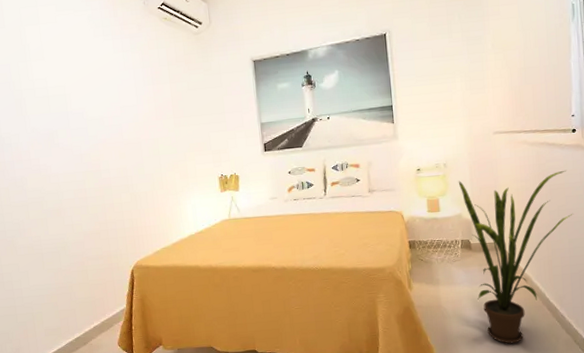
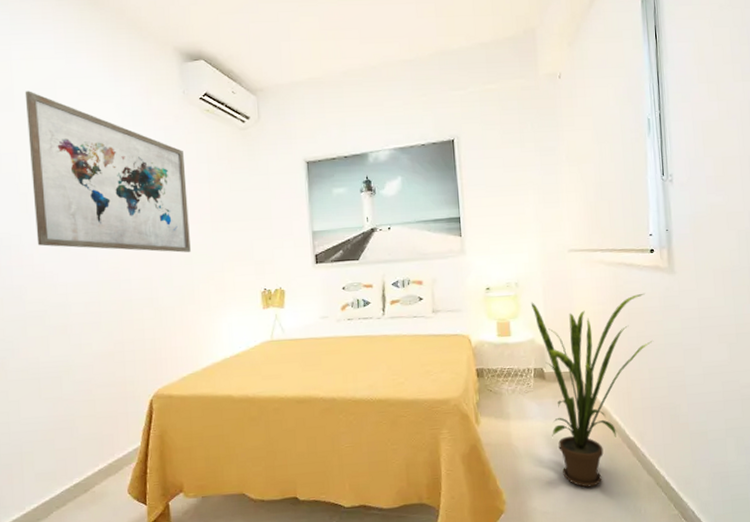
wall art: none [12,9,158,145] -> present [24,90,191,253]

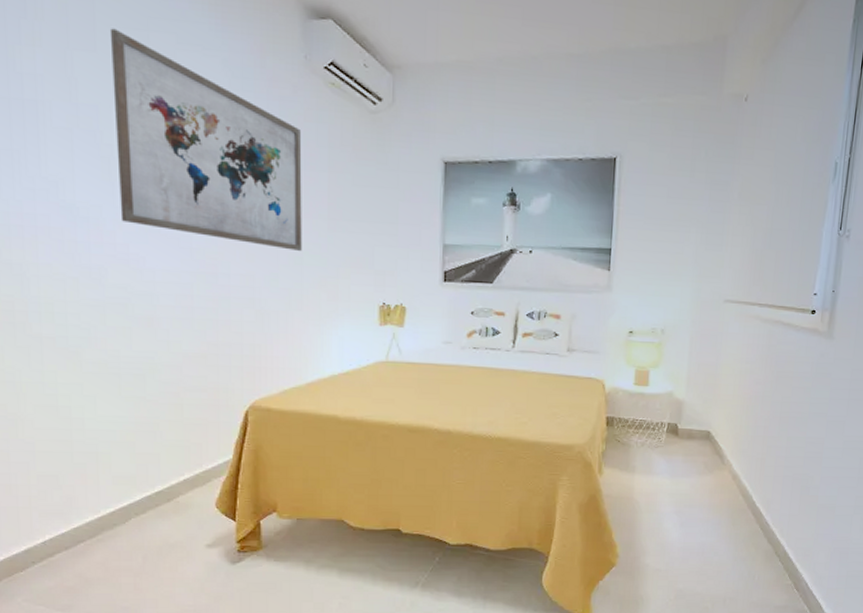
house plant: present [530,293,653,488] -> none [674,352,798,549]

